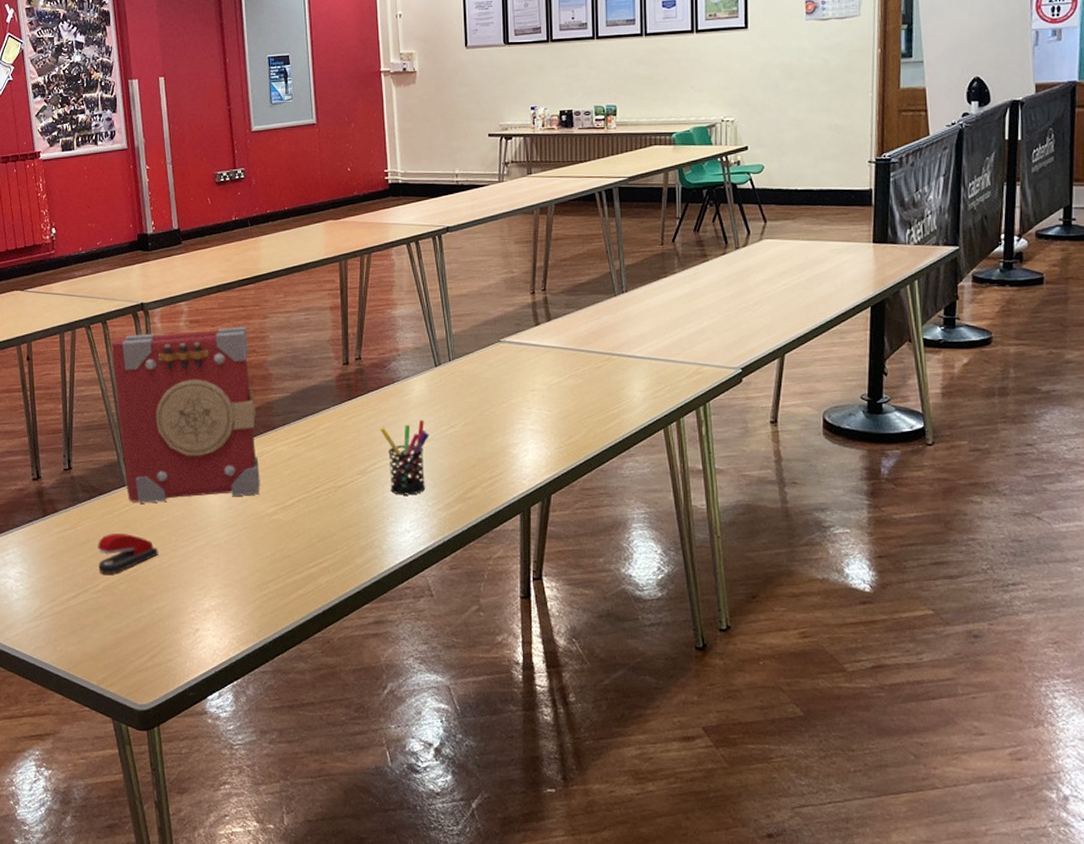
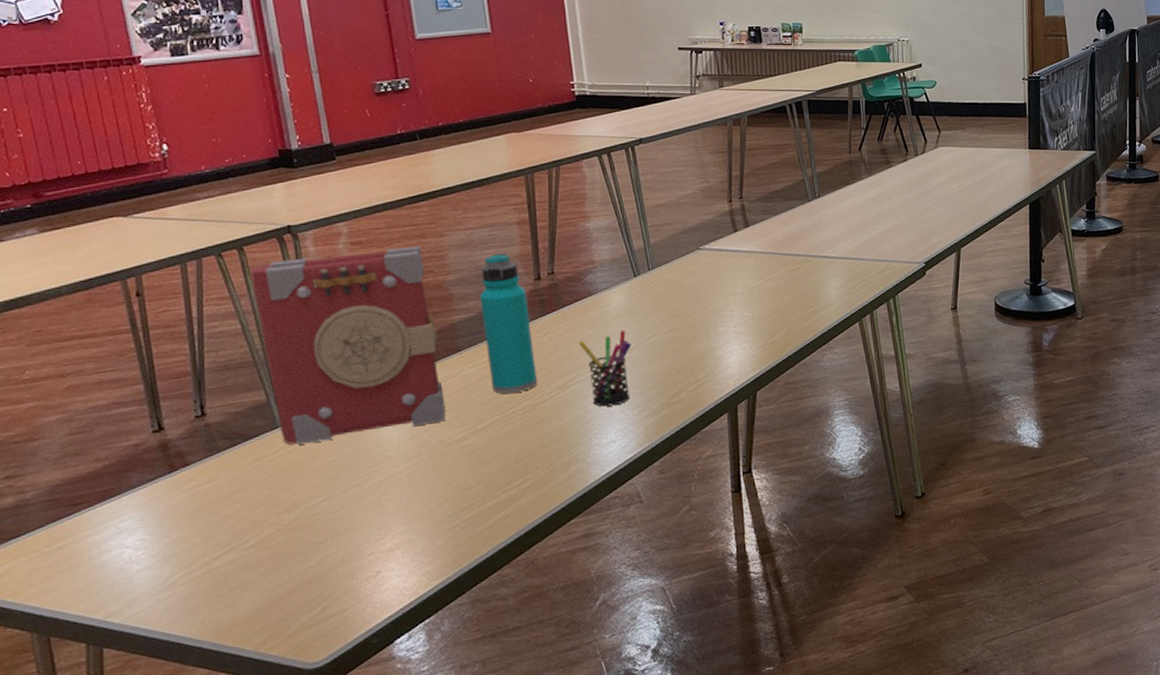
stapler: present [98,534,158,574] -> none [246,479,325,528]
water bottle: none [294,336,341,473] -> present [480,252,538,394]

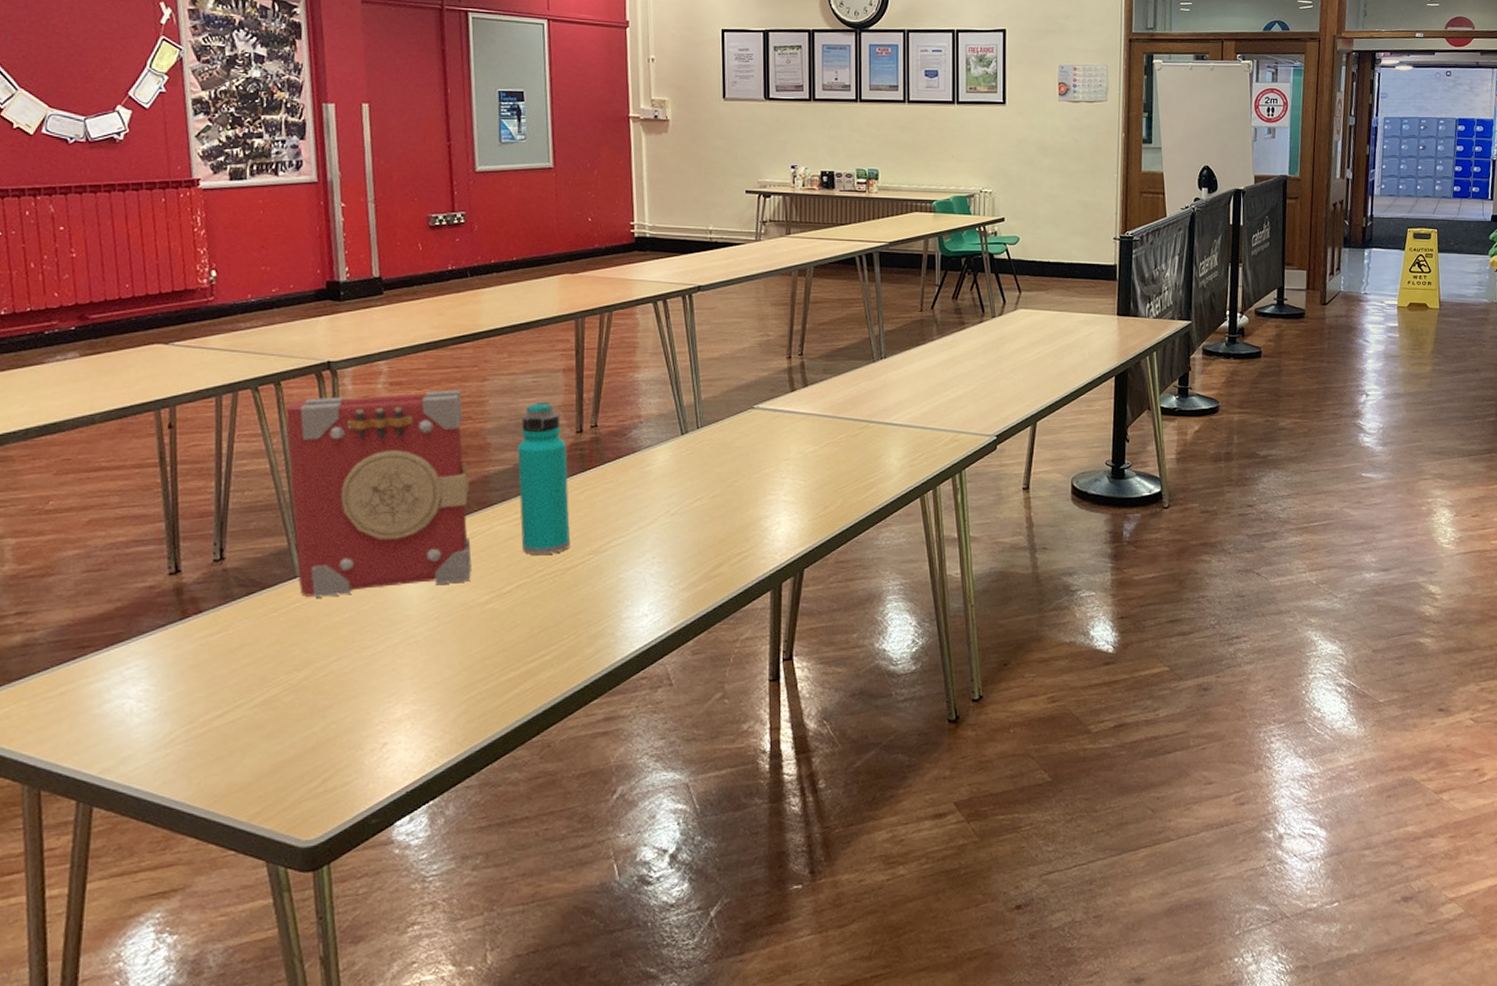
pen holder: present [578,330,632,407] -> none [617,492,673,576]

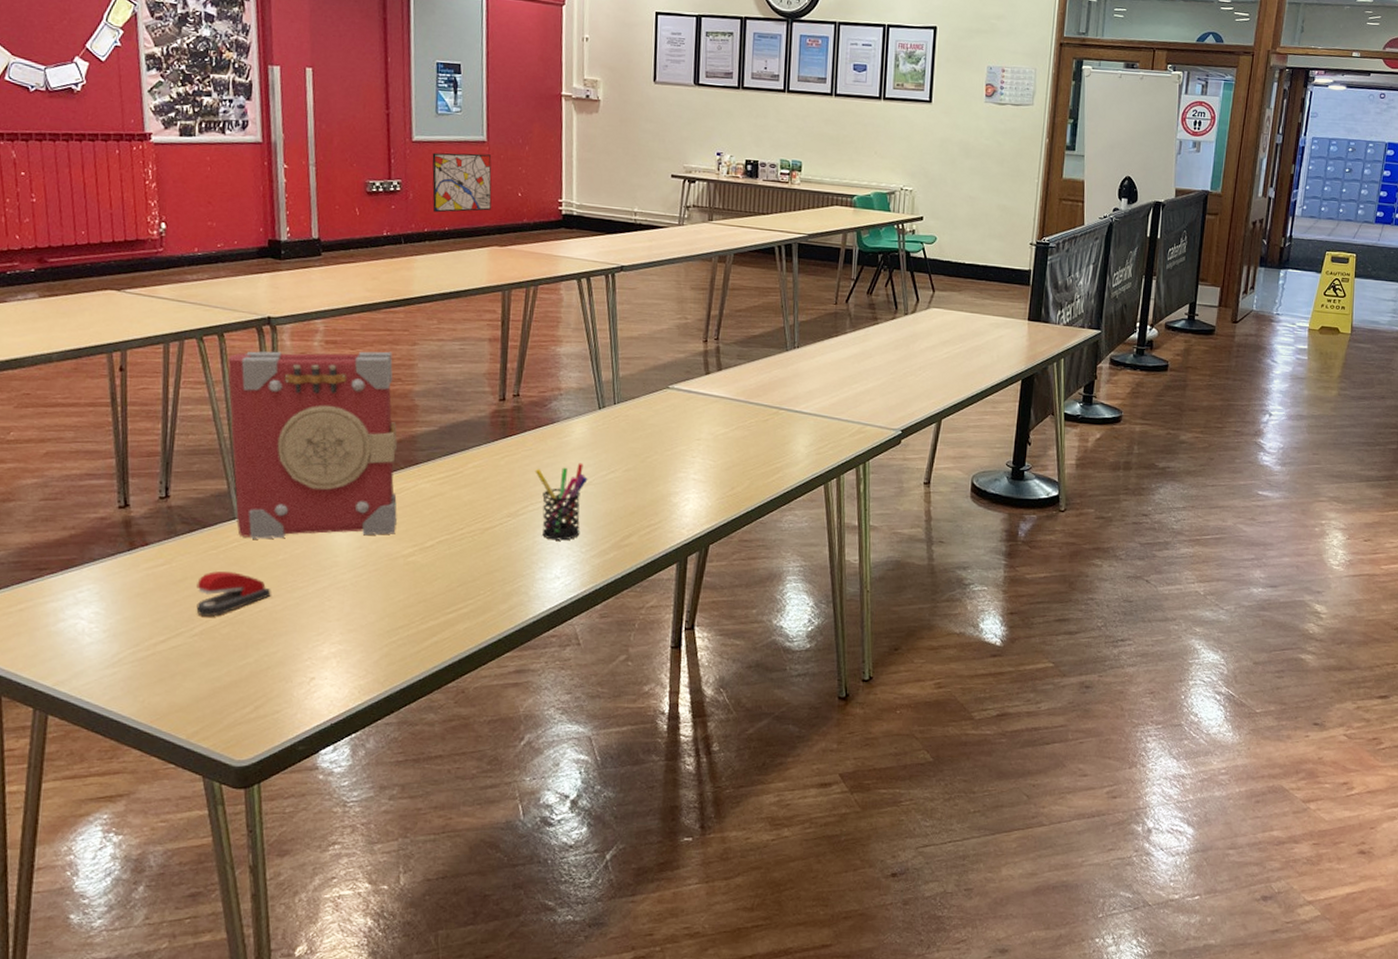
stapler: none [256,635,338,685] -> present [196,571,271,617]
wall art: none [497,180,561,243] -> present [432,152,492,213]
water bottle: present [517,401,571,555] -> none [443,368,490,514]
pen holder: none [617,492,673,576] -> present [535,462,588,541]

